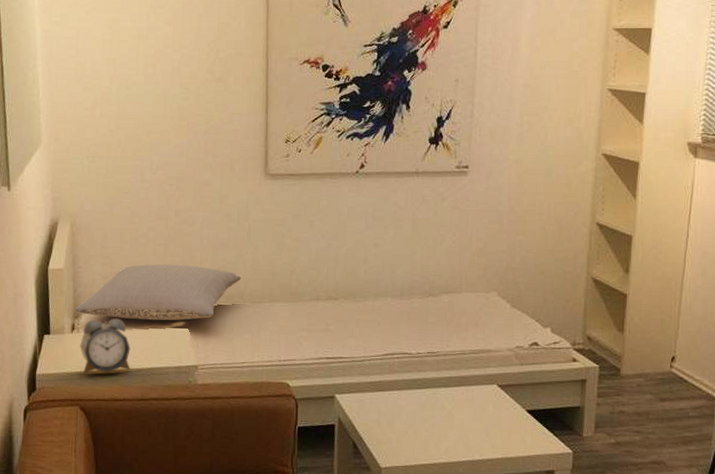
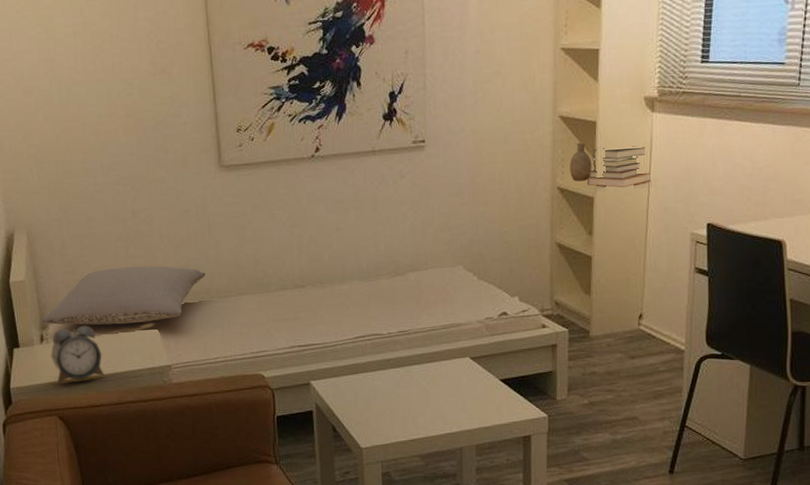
decorative vase: none [610,181,632,219] -> present [570,142,592,182]
books: none [626,188,690,230] -> present [586,146,651,188]

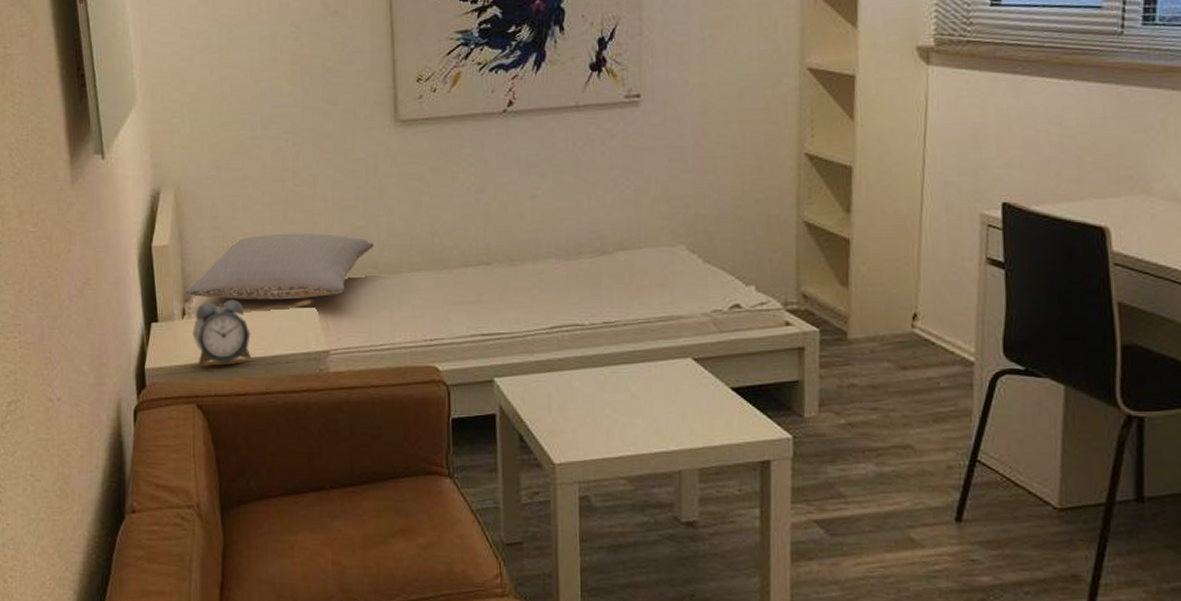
decorative vase: present [570,142,592,182] -> none [821,100,850,147]
books: present [586,146,651,188] -> none [843,105,926,157]

